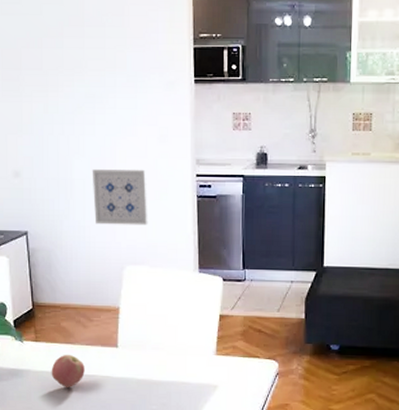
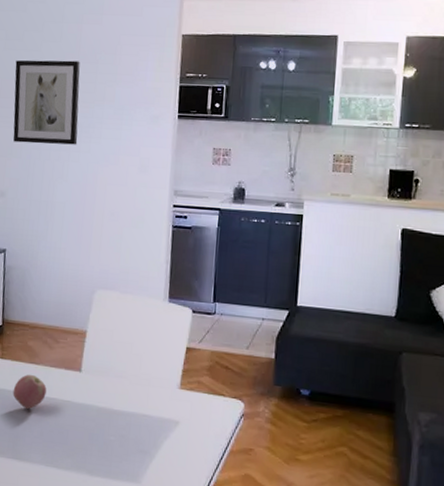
wall art: none [15,24,91,118] -> present [13,60,80,145]
wall art: present [92,168,148,226] -> none [71,194,125,252]

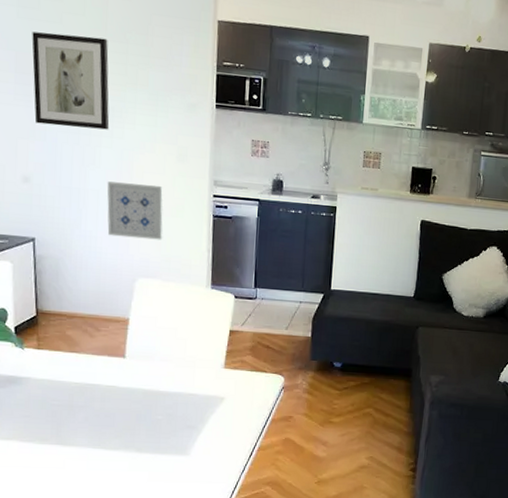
apple: present [12,374,47,409] -> none [53,362,90,396]
wall art: none [71,194,125,252] -> present [107,181,164,240]

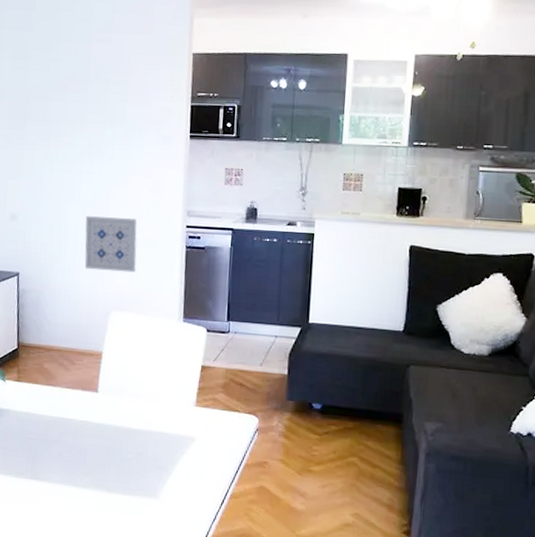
wall art: present [32,31,110,130] -> none [23,79,90,167]

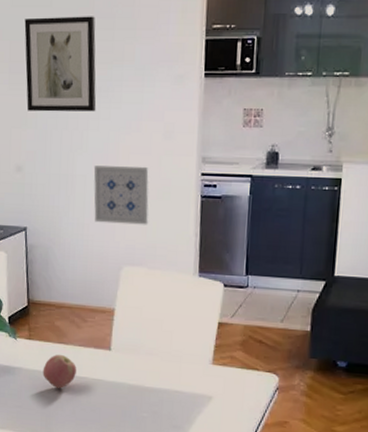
wall art: none [23,79,90,167] -> present [24,16,97,112]
apple: none [30,396,64,430] -> present [42,354,77,388]

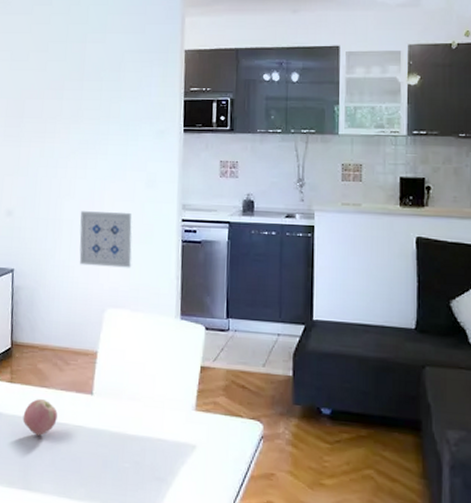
wall art: present [24,16,97,112] -> none [19,78,85,162]

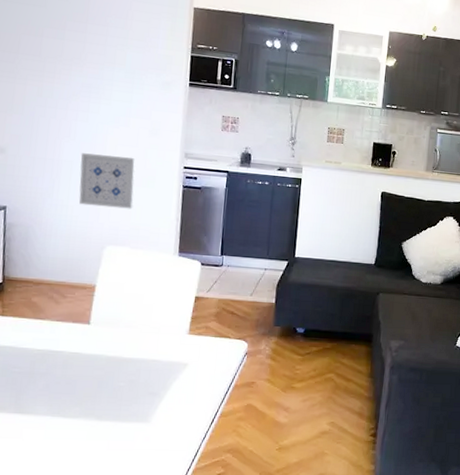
apple: present [22,398,58,435] -> none [15,329,53,363]

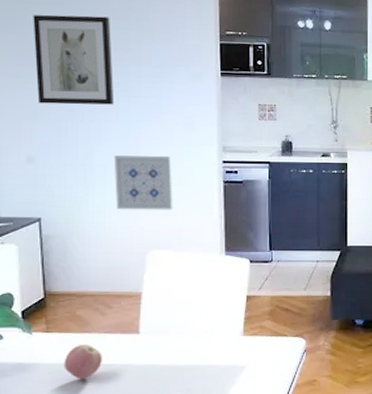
wall art: none [13,14,89,105] -> present [33,14,114,105]
apple: none [15,329,53,363] -> present [63,343,102,379]

